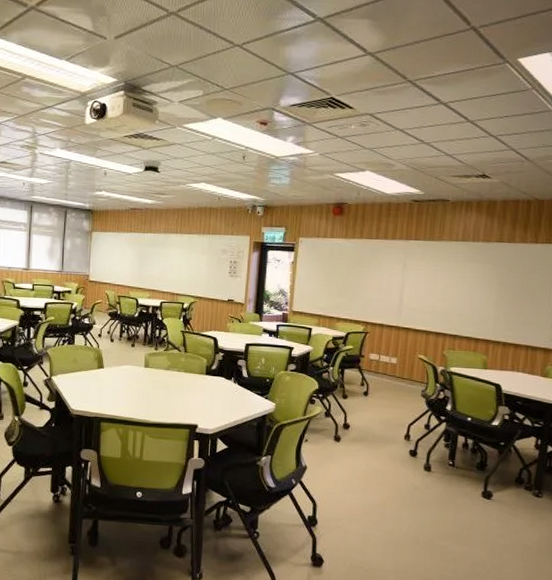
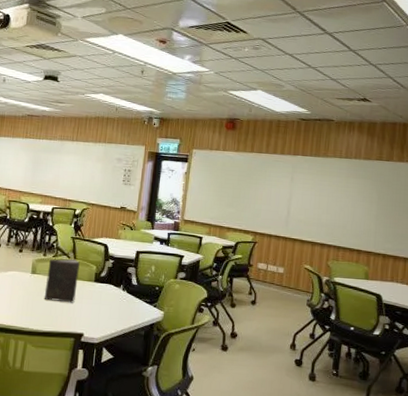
book: none [158,352,190,396] -> present [44,258,80,303]

